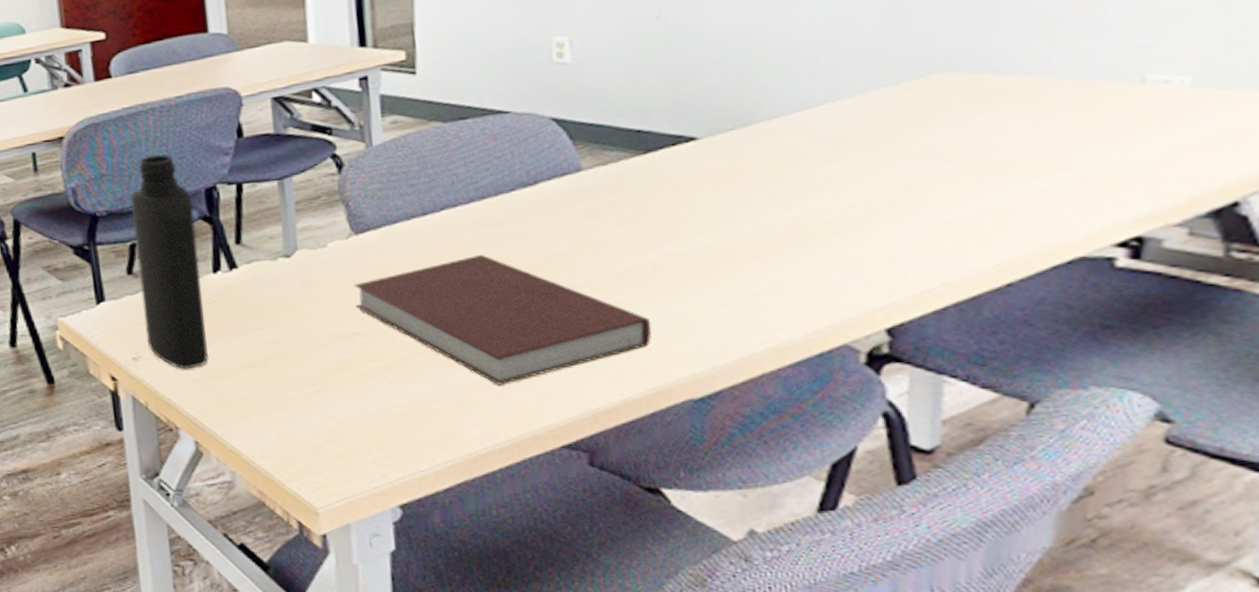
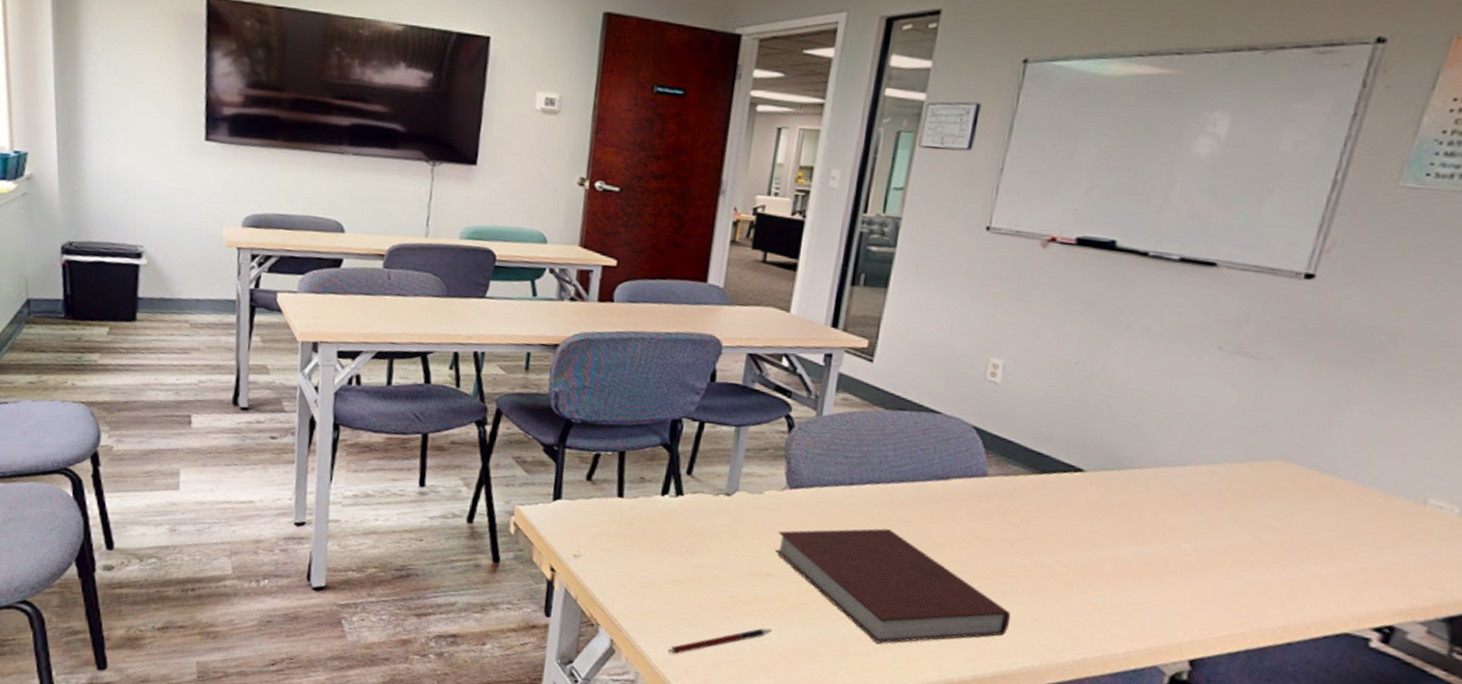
bottle: present [131,153,208,370] -> none [589,378,659,576]
pen: none [261,394,375,444] -> present [667,628,773,655]

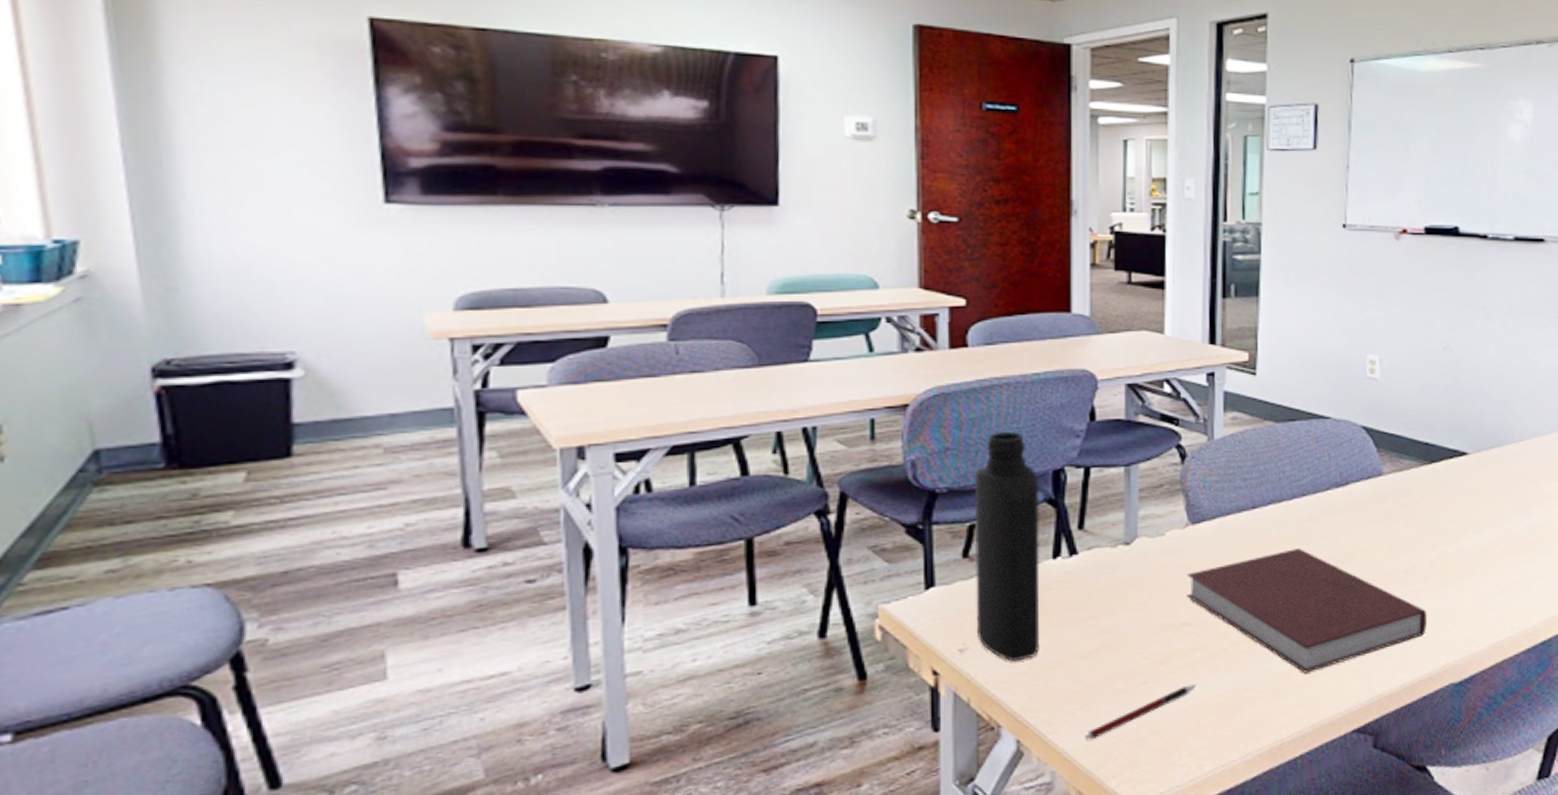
bottle: none [589,378,659,576] -> present [974,431,1040,662]

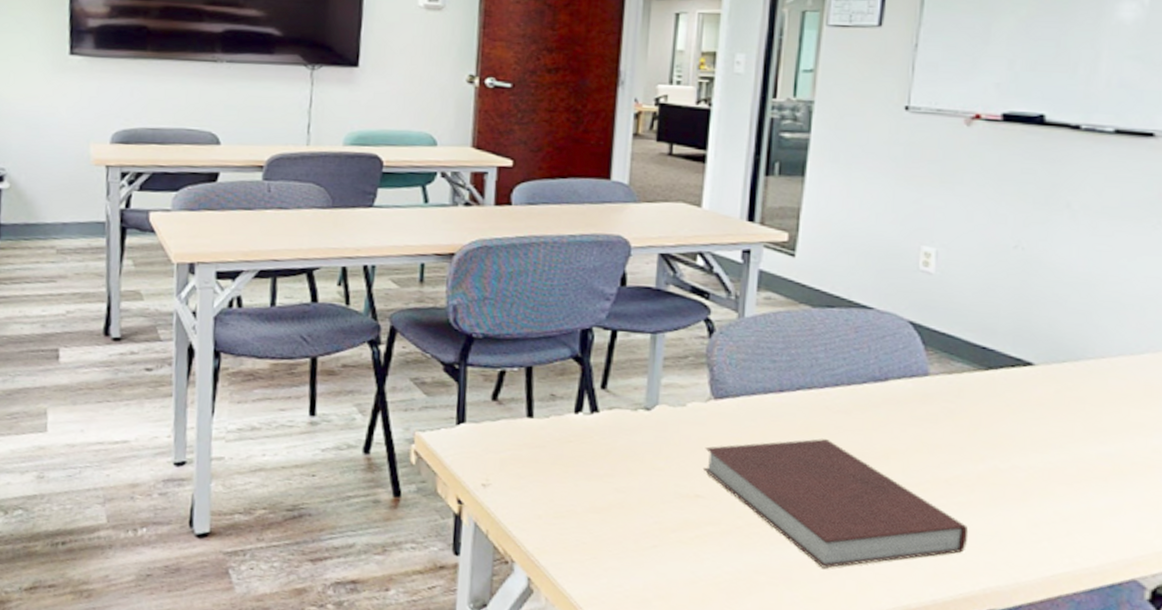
bottle: present [974,431,1040,662] -> none [499,286,568,505]
pen: present [1084,684,1197,740] -> none [591,557,707,592]

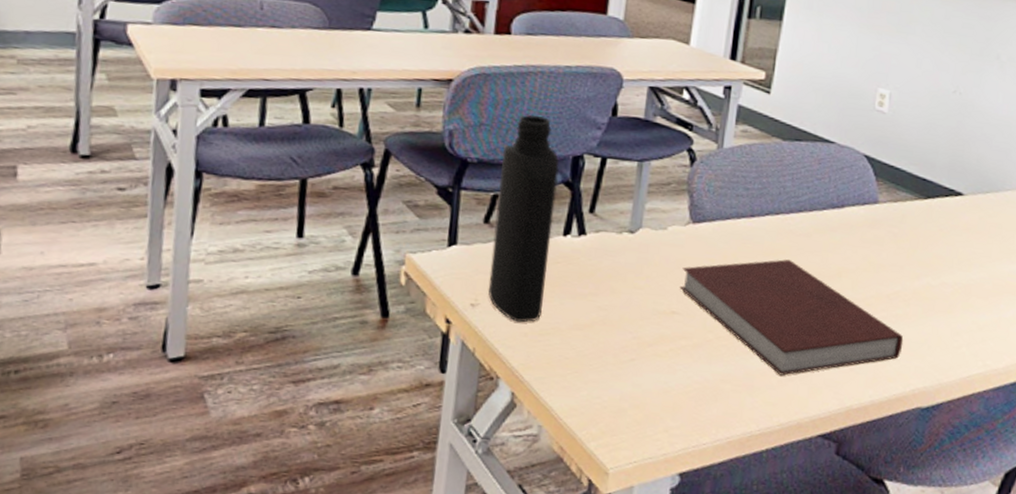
bottle: none [499,286,568,505] -> present [488,114,560,323]

